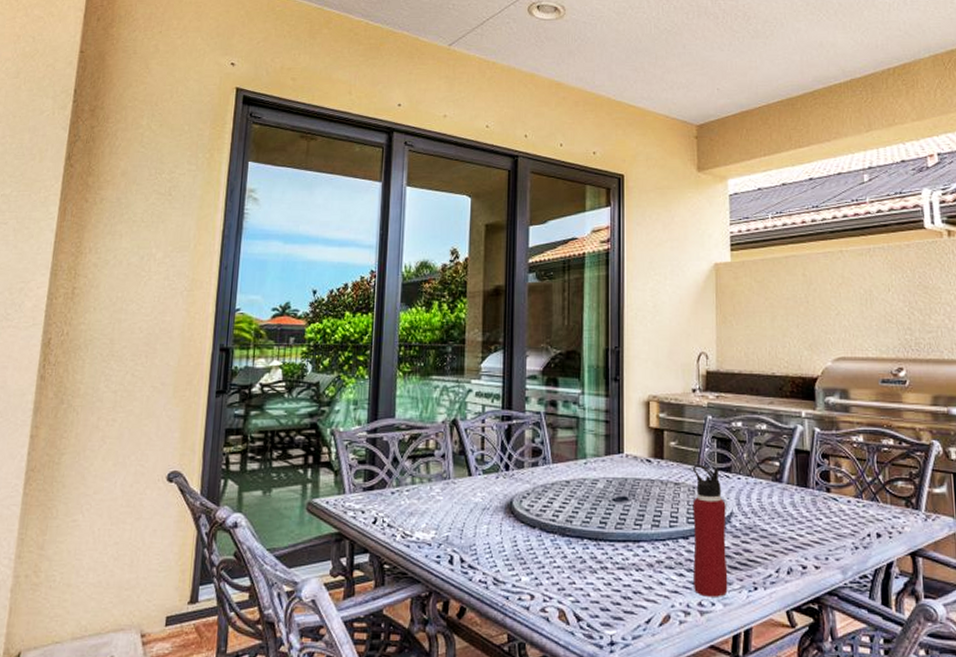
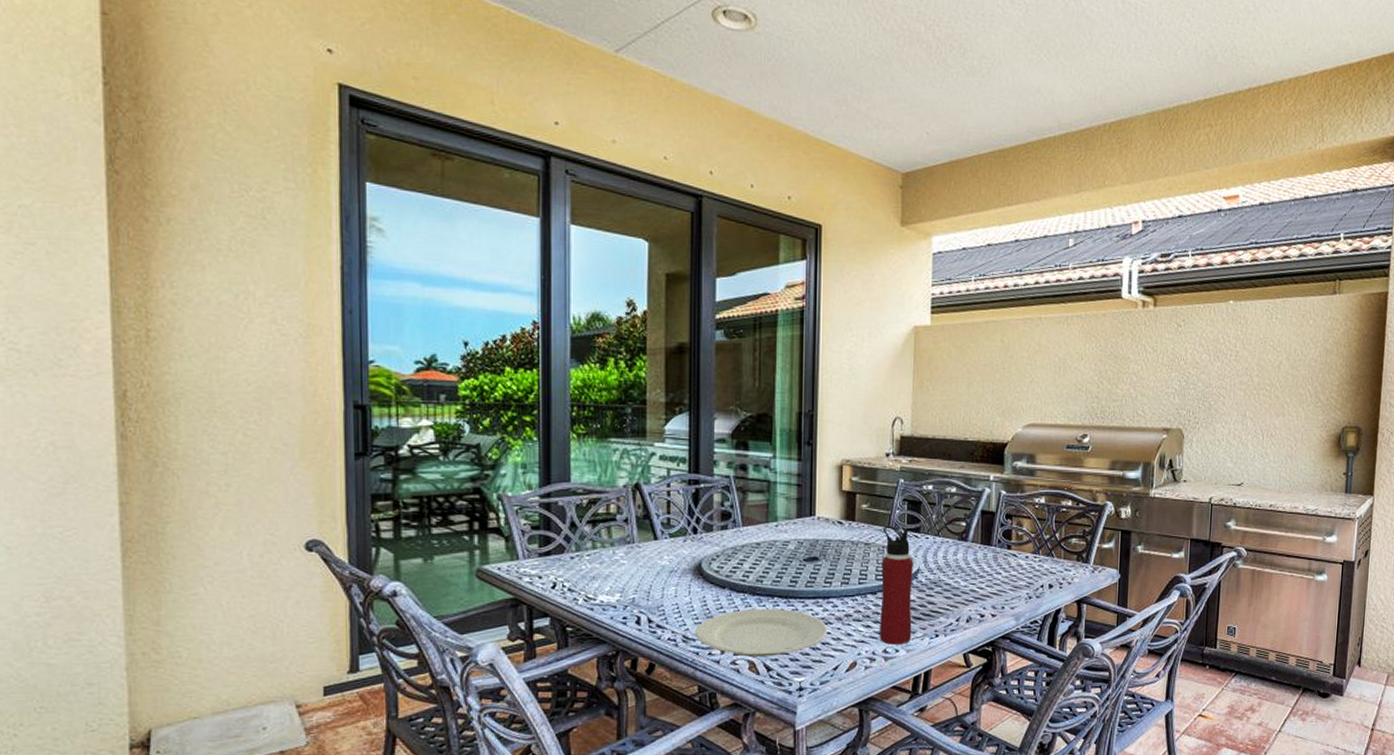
plate: none [506,551,639,605] -> present [696,608,828,657]

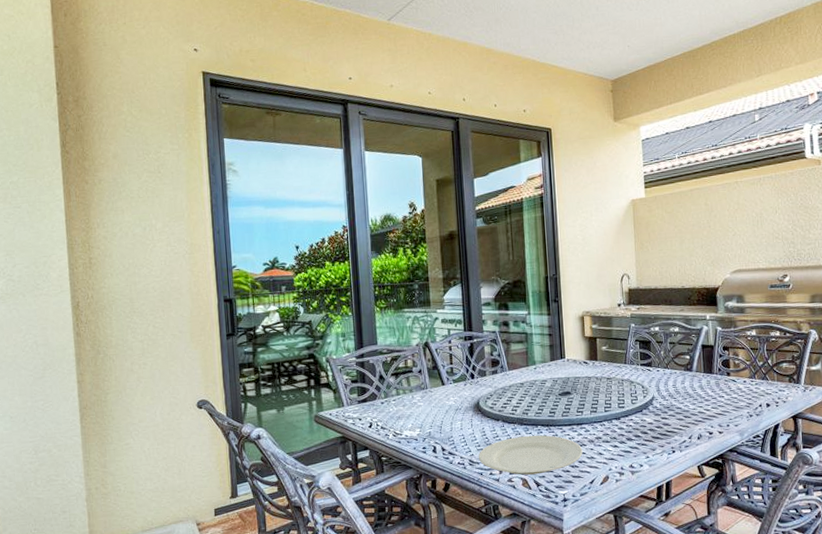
water bottle: present [880,525,914,645] -> none [621,362,652,461]

